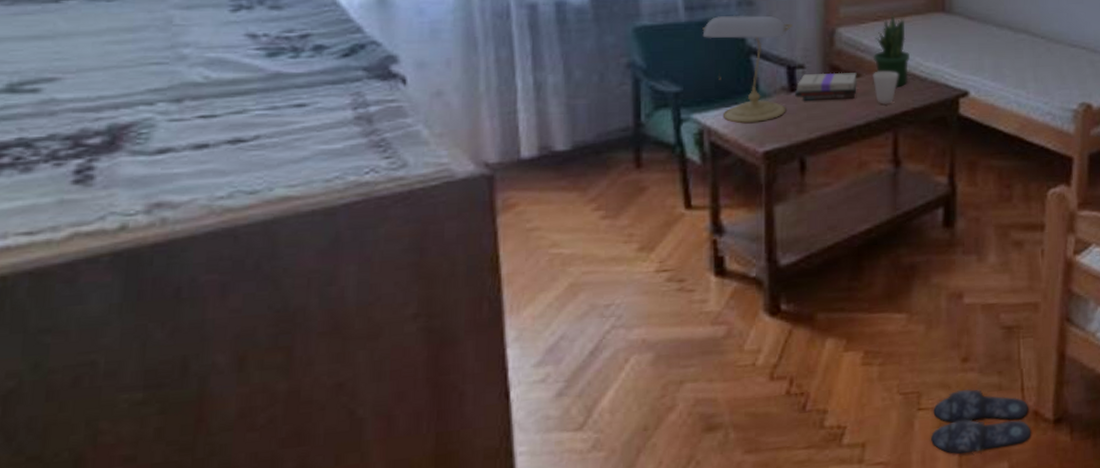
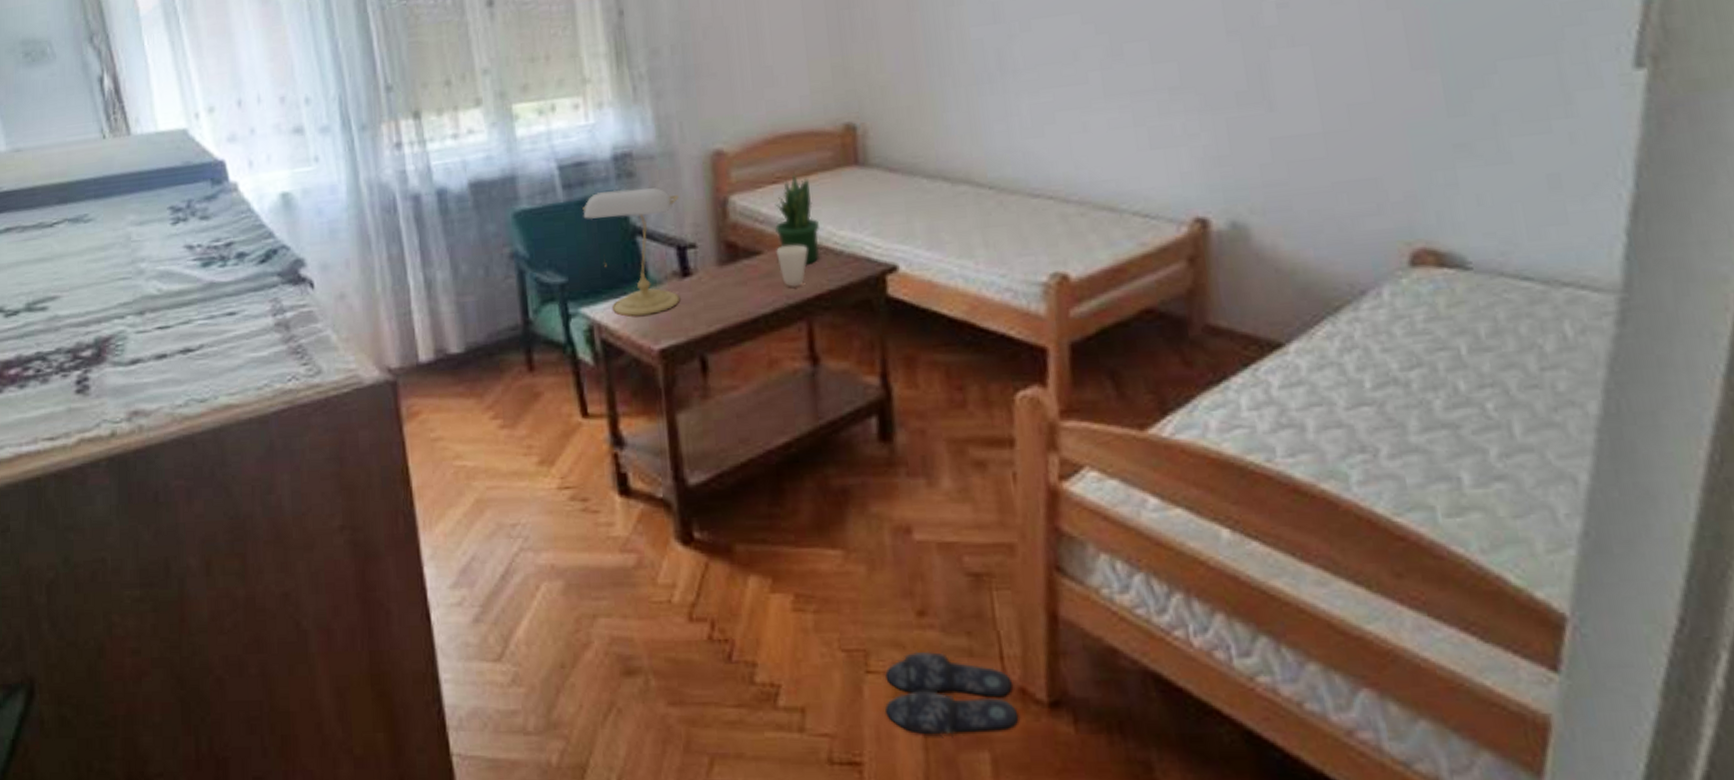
books: present [795,72,858,101] -> none [688,249,760,287]

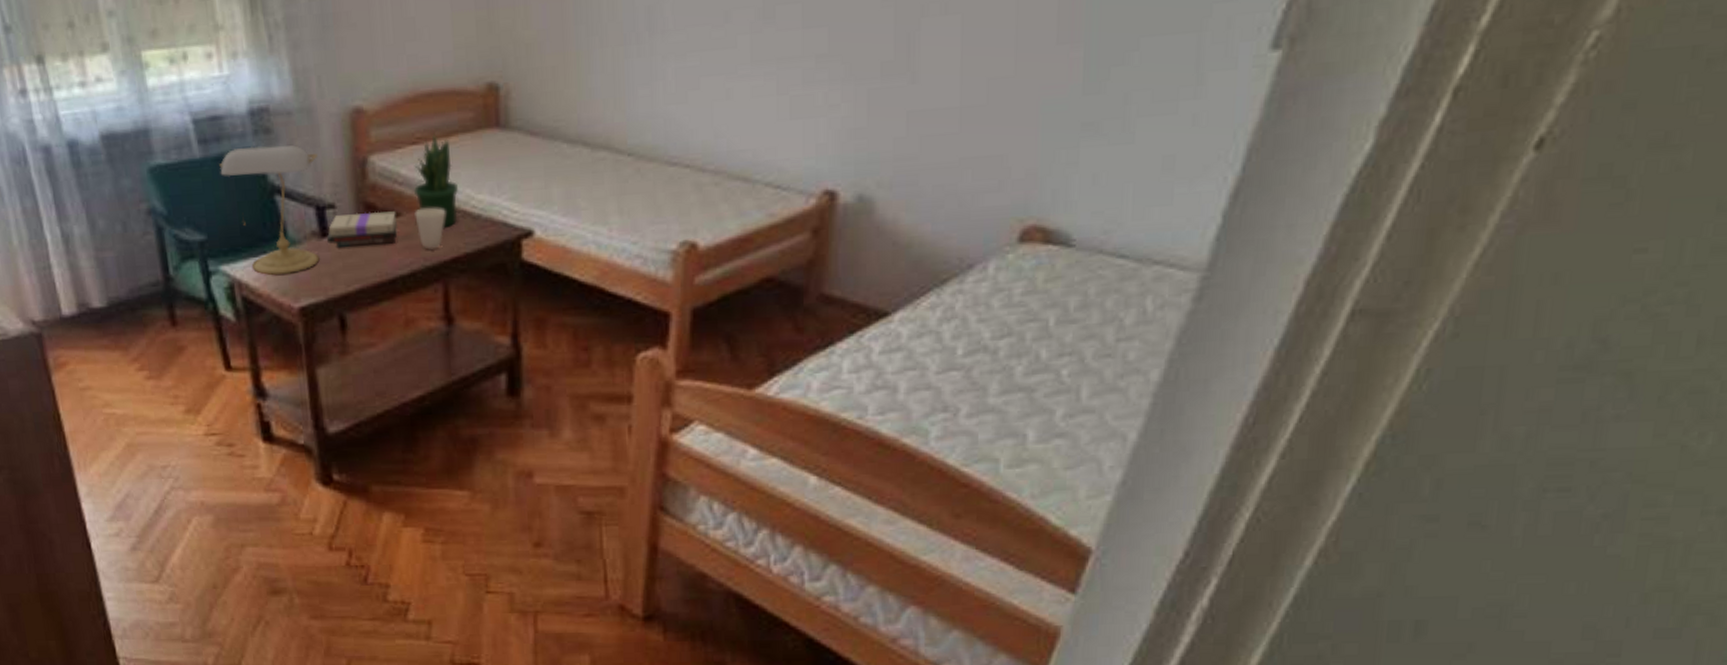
books: none [688,249,760,287] -> present [327,211,399,247]
slippers: present [885,651,1019,735] -> none [502,575,617,642]

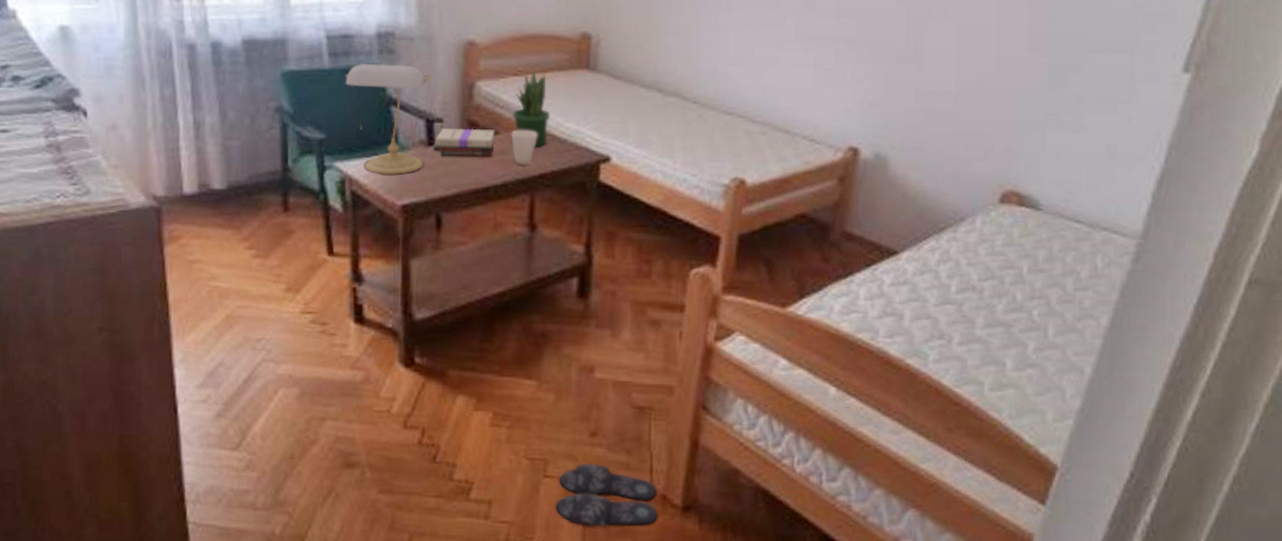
slippers: none [502,575,617,642] -> present [556,462,658,527]

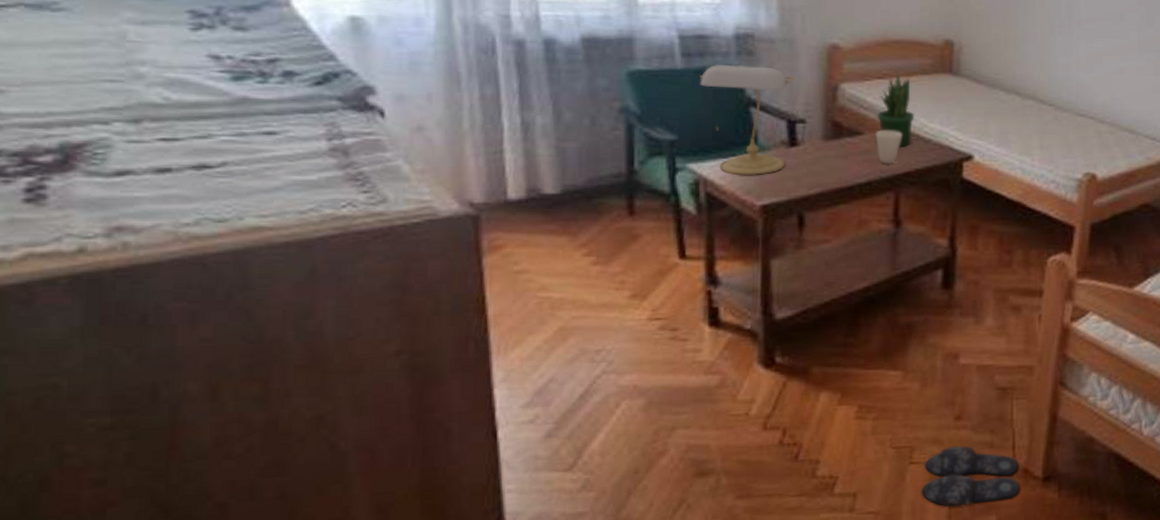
books: present [433,128,496,158] -> none [795,128,860,158]

